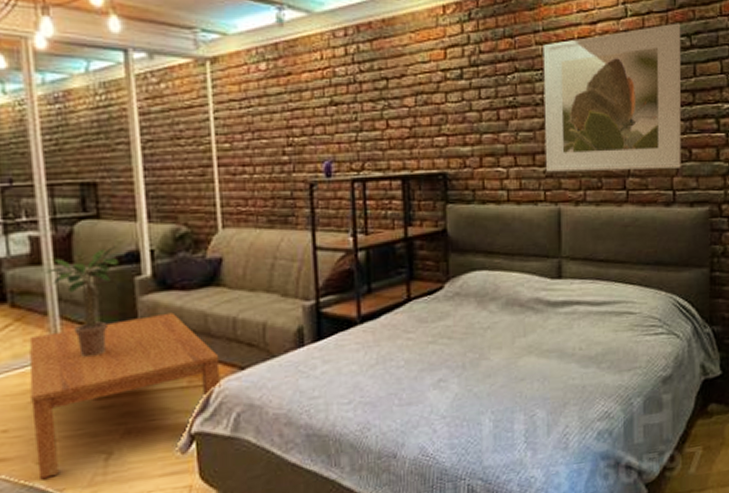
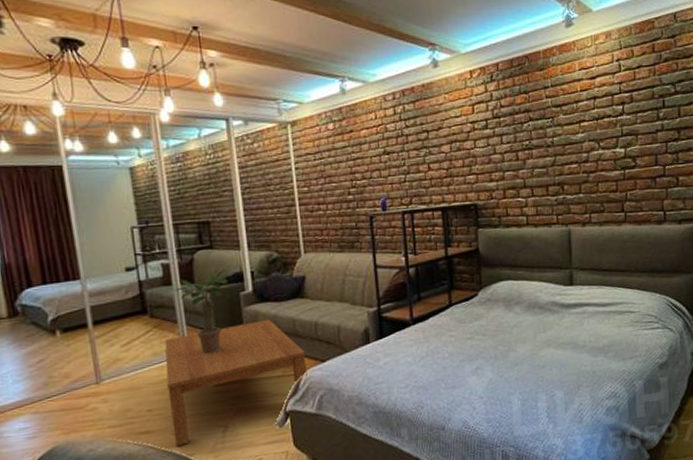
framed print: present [543,23,681,172] -> none [552,74,670,200]

